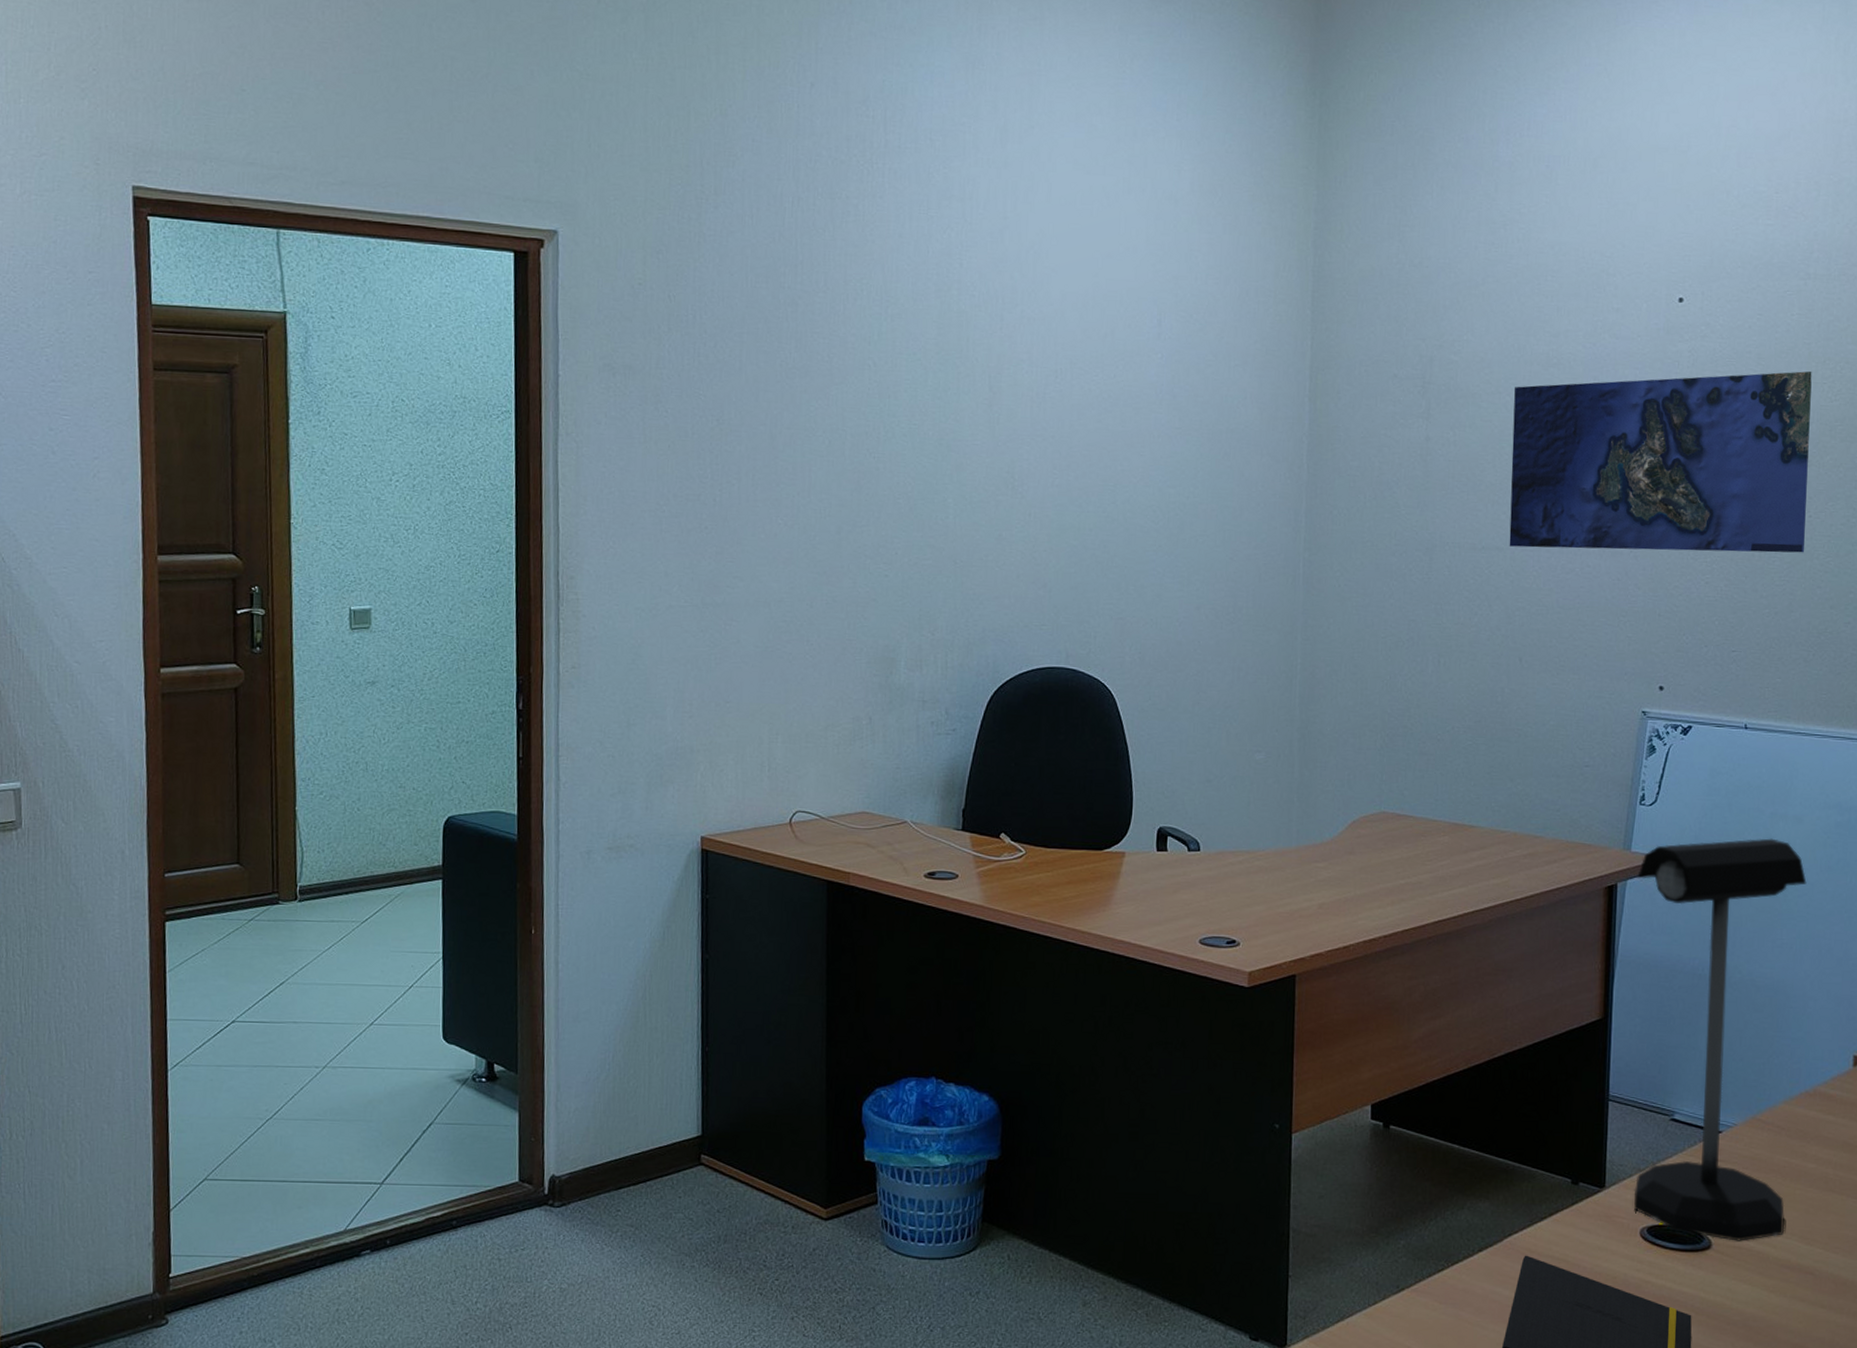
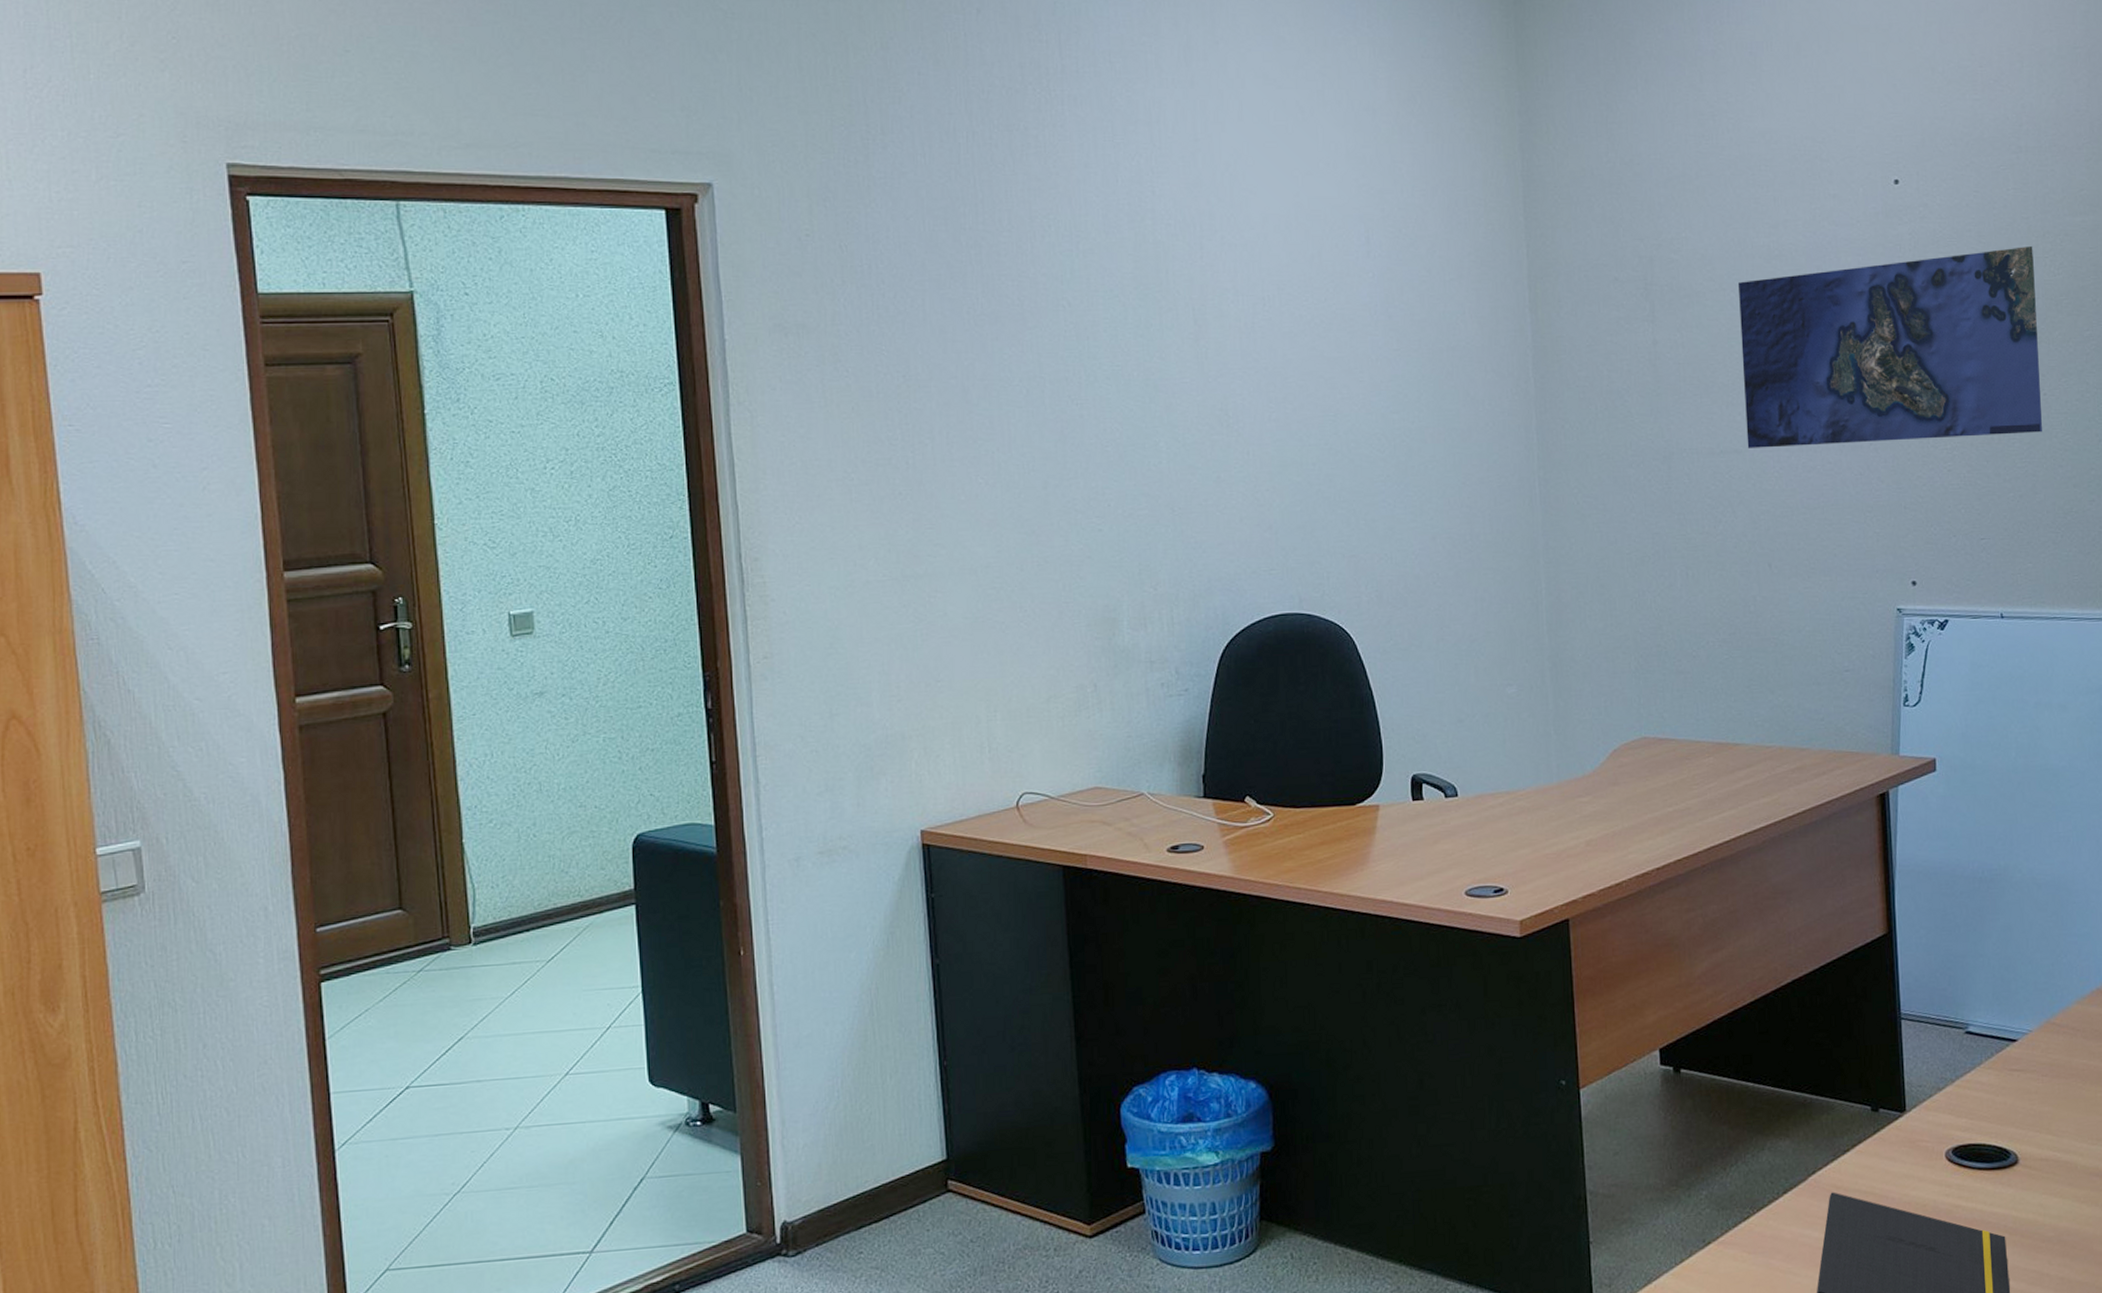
desk lamp: present [1633,838,1807,1241] -> none [1908,729,2090,1153]

